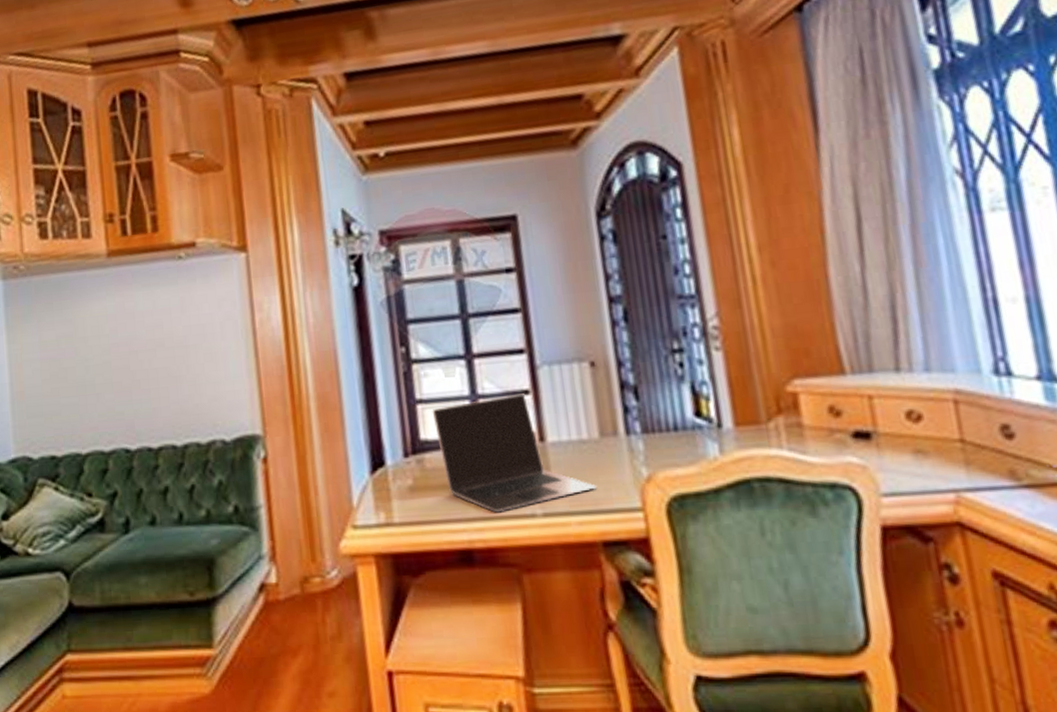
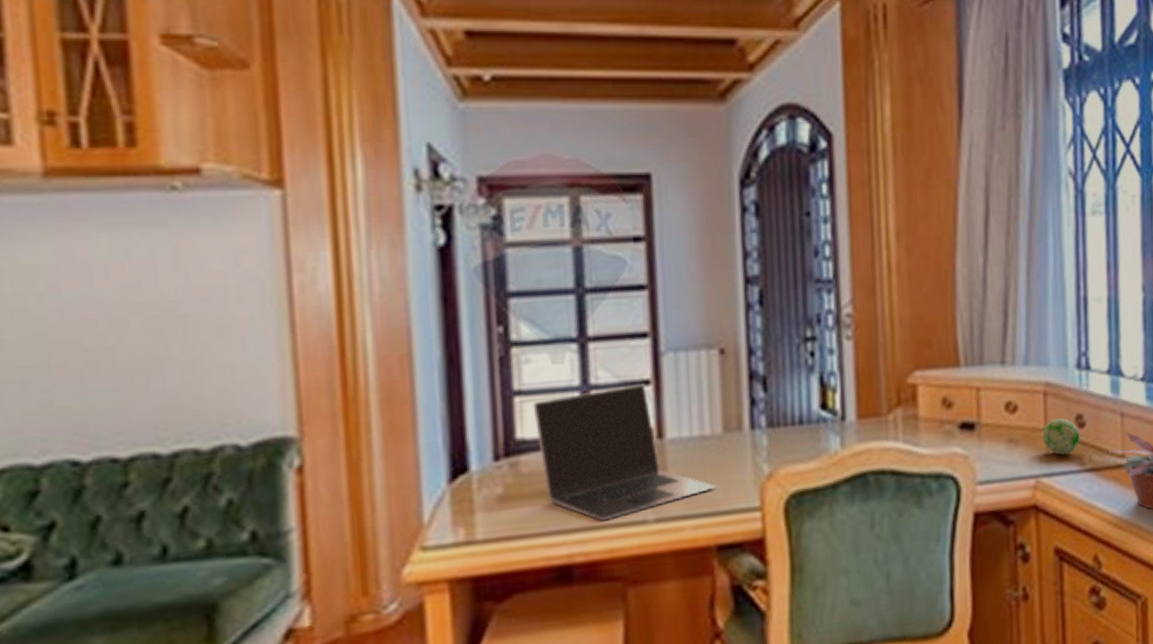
decorative ball: none [958,428,1010,469] -> present [1042,418,1080,456]

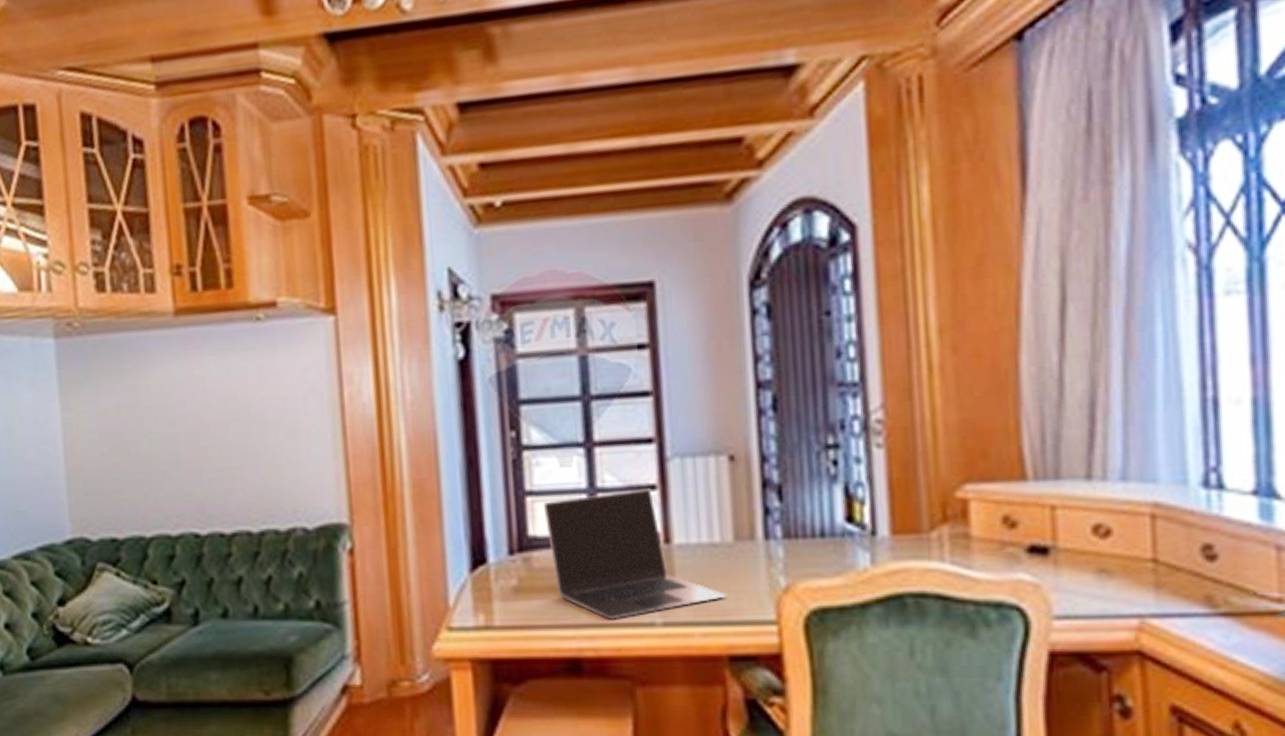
decorative ball: present [1042,418,1080,456] -> none [1149,547,1209,593]

